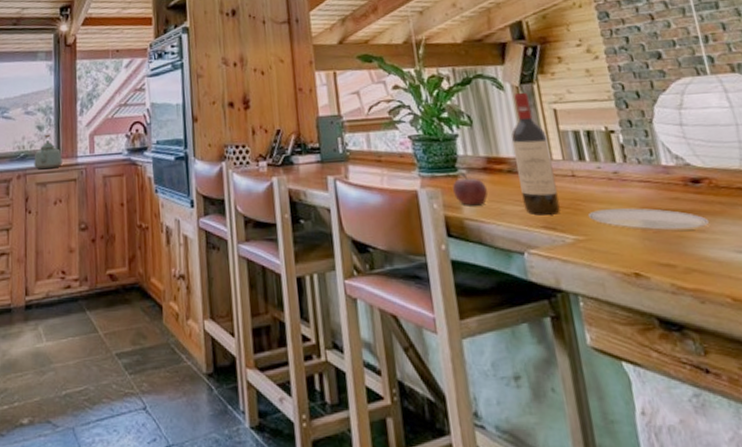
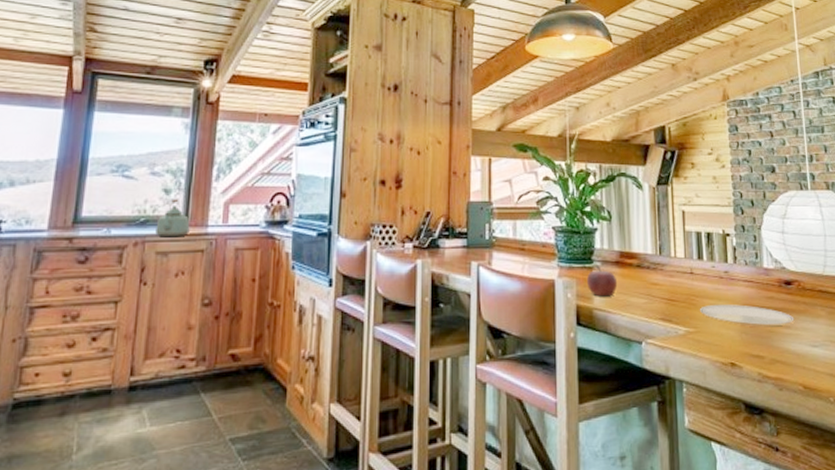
wine bottle: present [511,92,560,215] -> none [643,193,678,308]

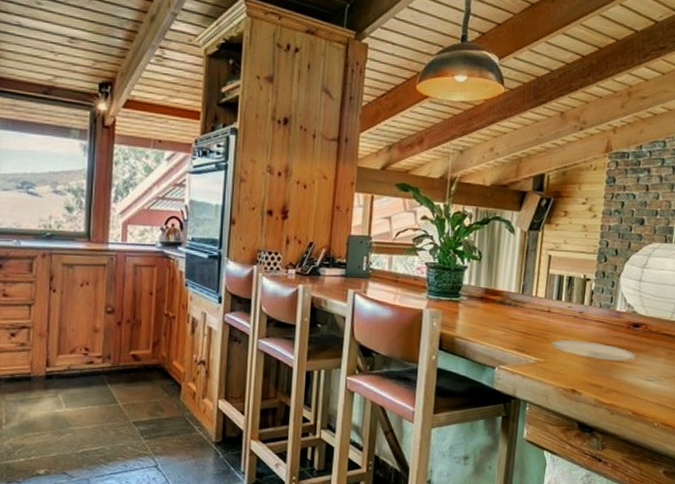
kettle: present [155,199,190,238] -> none [61,216,92,252]
fruit: present [586,266,618,297] -> none [451,300,480,327]

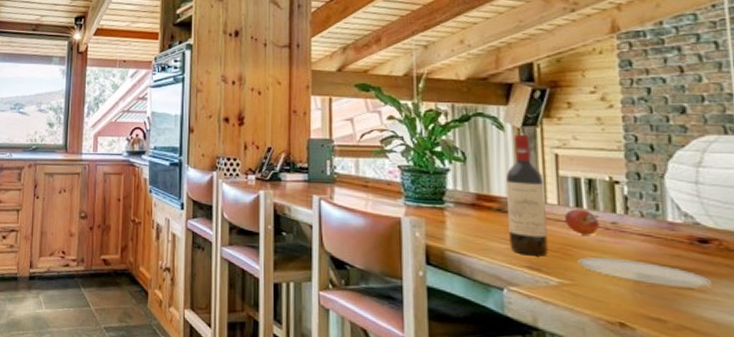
wine bottle: none [505,237,538,340] -> present [505,134,549,257]
fruit: none [547,301,572,322] -> present [564,209,600,235]

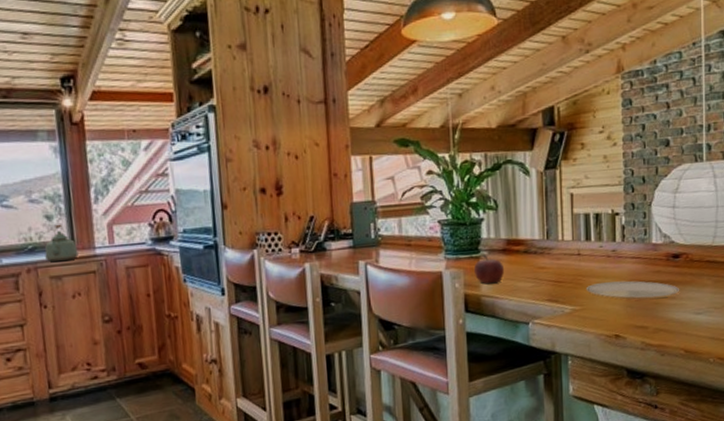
kettle: none [44,131,69,162] -> present [44,224,79,263]
fruit: none [436,207,474,239] -> present [473,255,505,284]
wine bottle: present [505,134,549,257] -> none [530,177,565,290]
fruit: present [564,209,600,235] -> none [577,242,604,265]

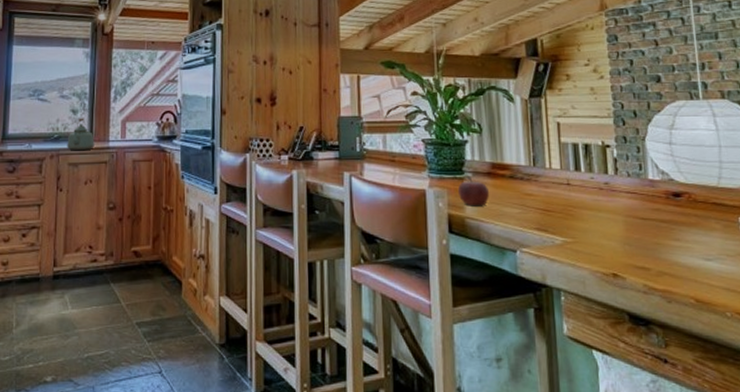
plate: present [585,280,680,301] -> none [577,216,685,239]

